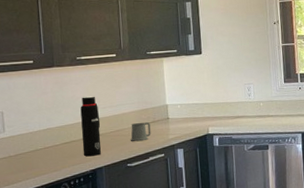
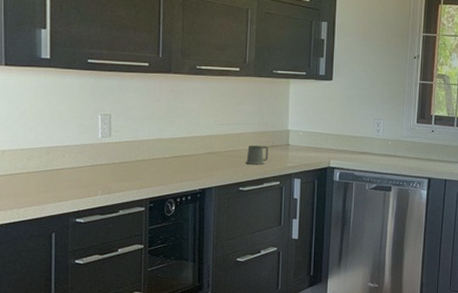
water bottle: present [80,96,101,157] -> none [193,110,215,175]

